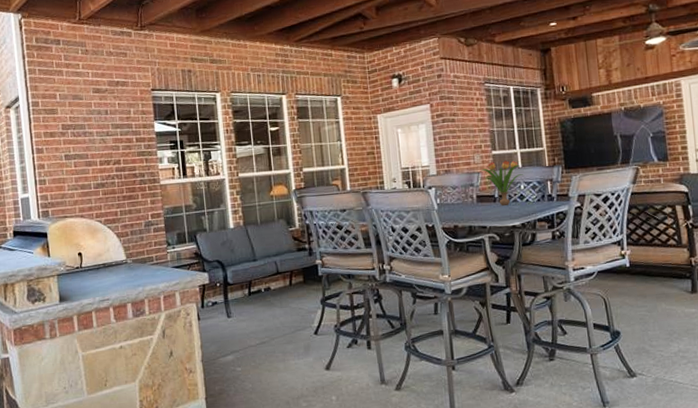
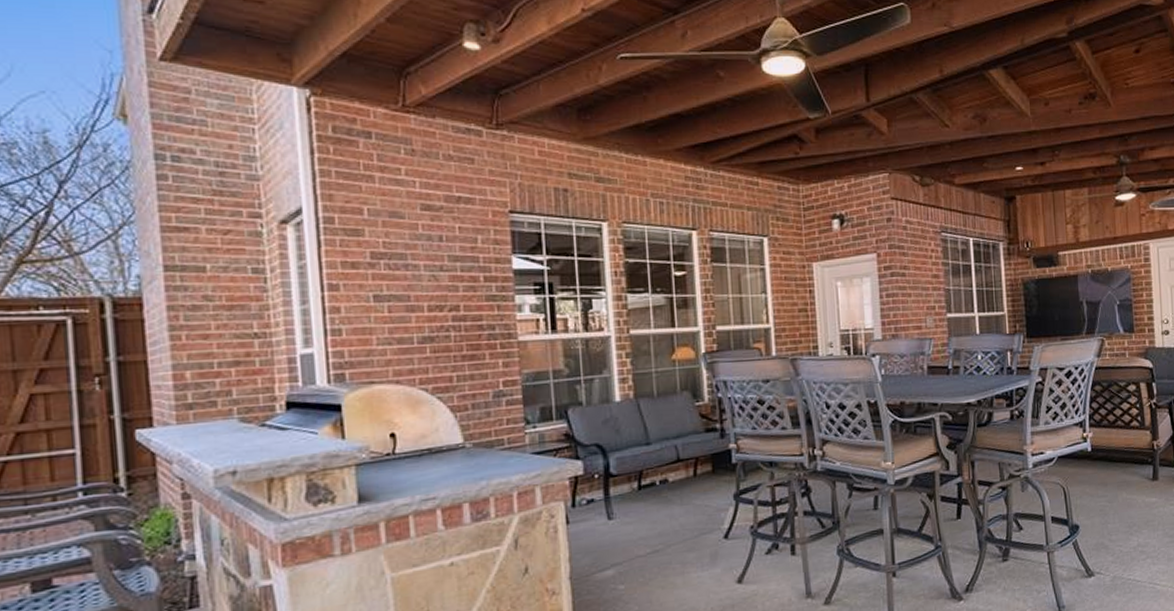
flower arrangement: present [481,160,523,206] -> none [934,325,981,380]

